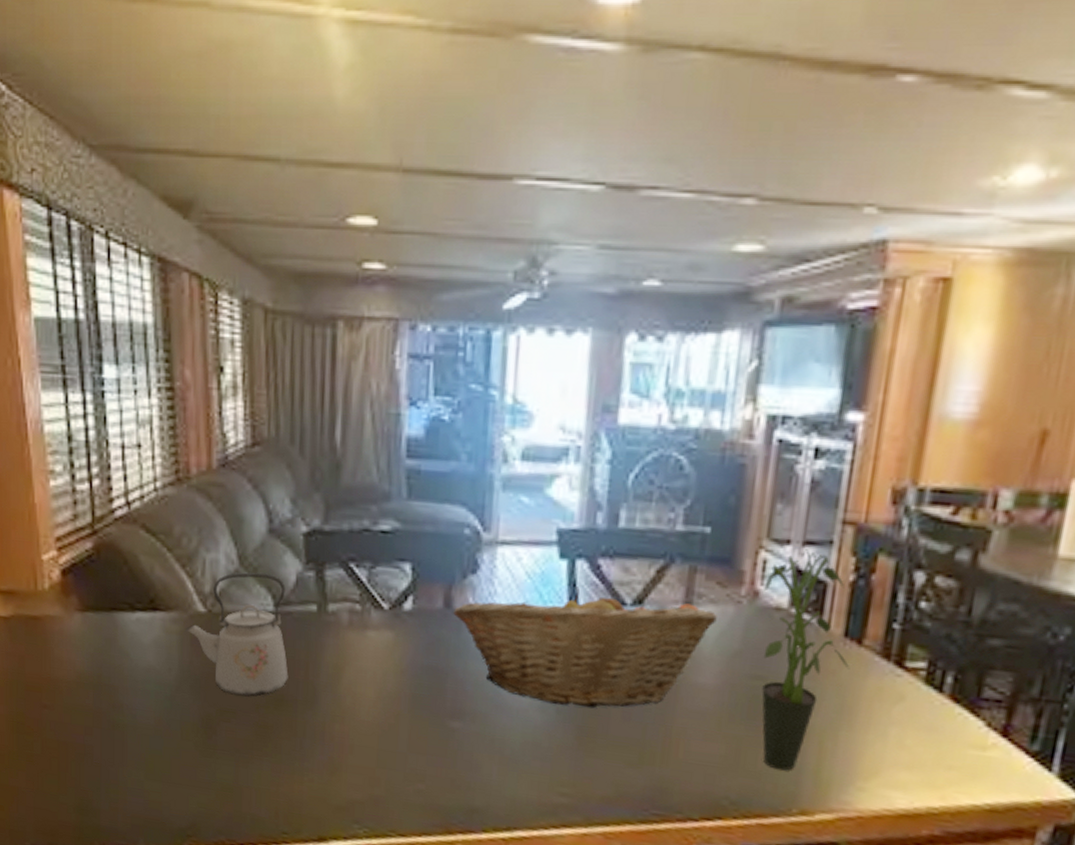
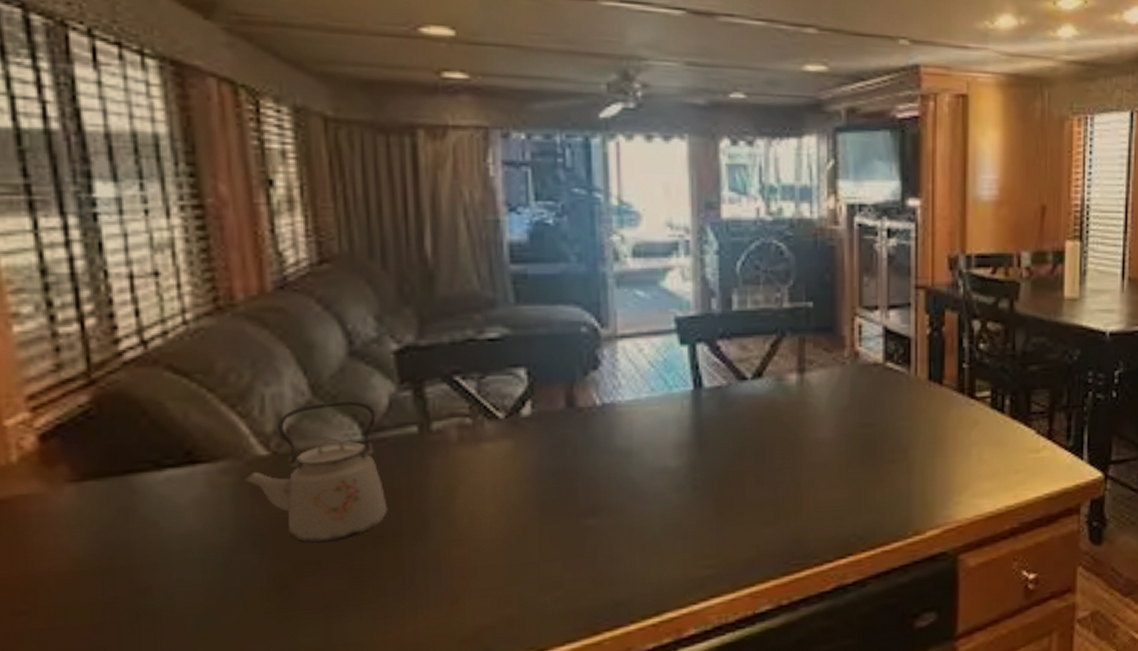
fruit basket: present [453,586,717,708] -> none [577,369,827,482]
potted plant: present [762,549,850,771] -> none [862,312,936,501]

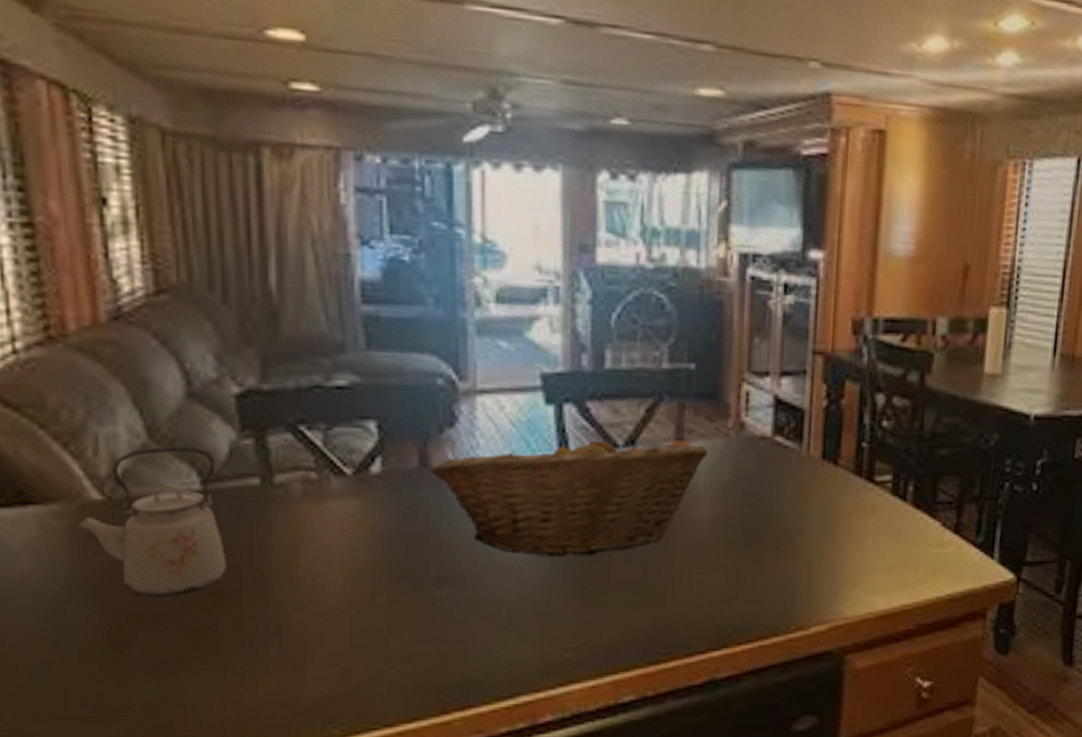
fruit basket: none [577,369,827,482] -> present [431,432,708,556]

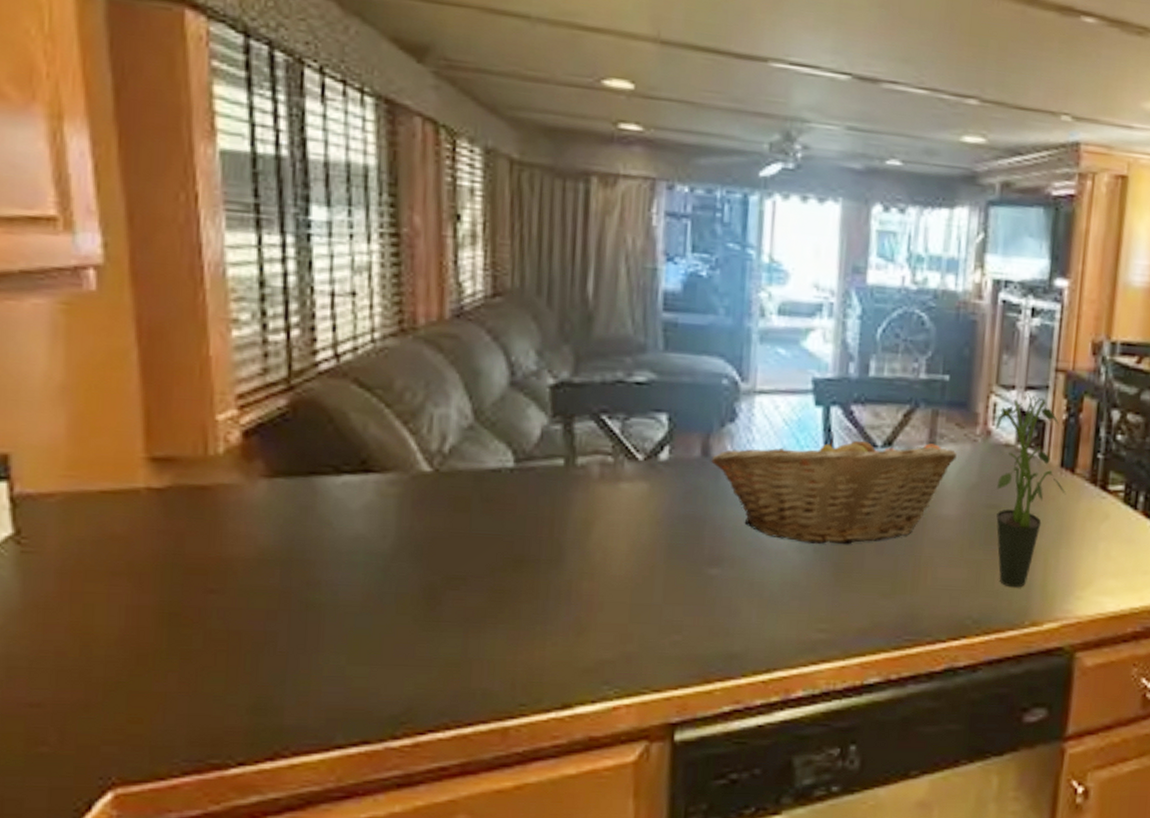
kettle: present [75,445,227,597] -> none [406,427,530,561]
potted plant: none [749,379,830,591] -> present [995,393,1066,588]

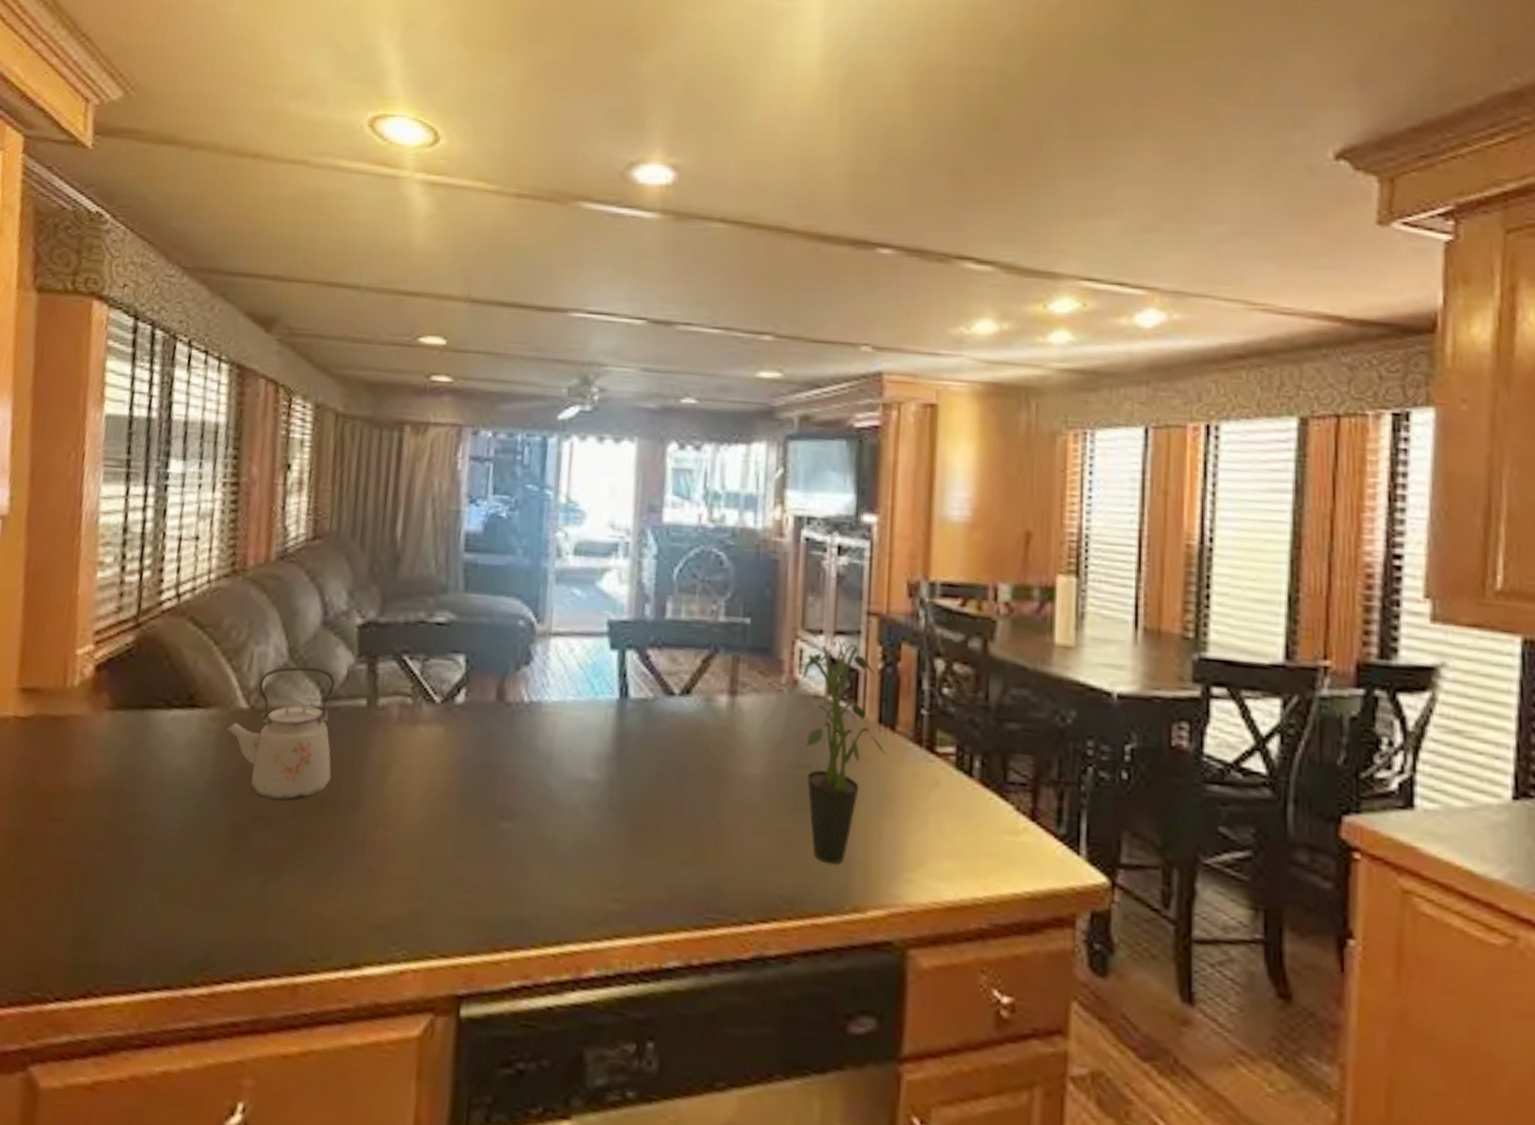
kettle: none [406,427,530,561] -> present [224,665,336,801]
fruit basket: present [711,431,957,545] -> none [506,677,761,803]

